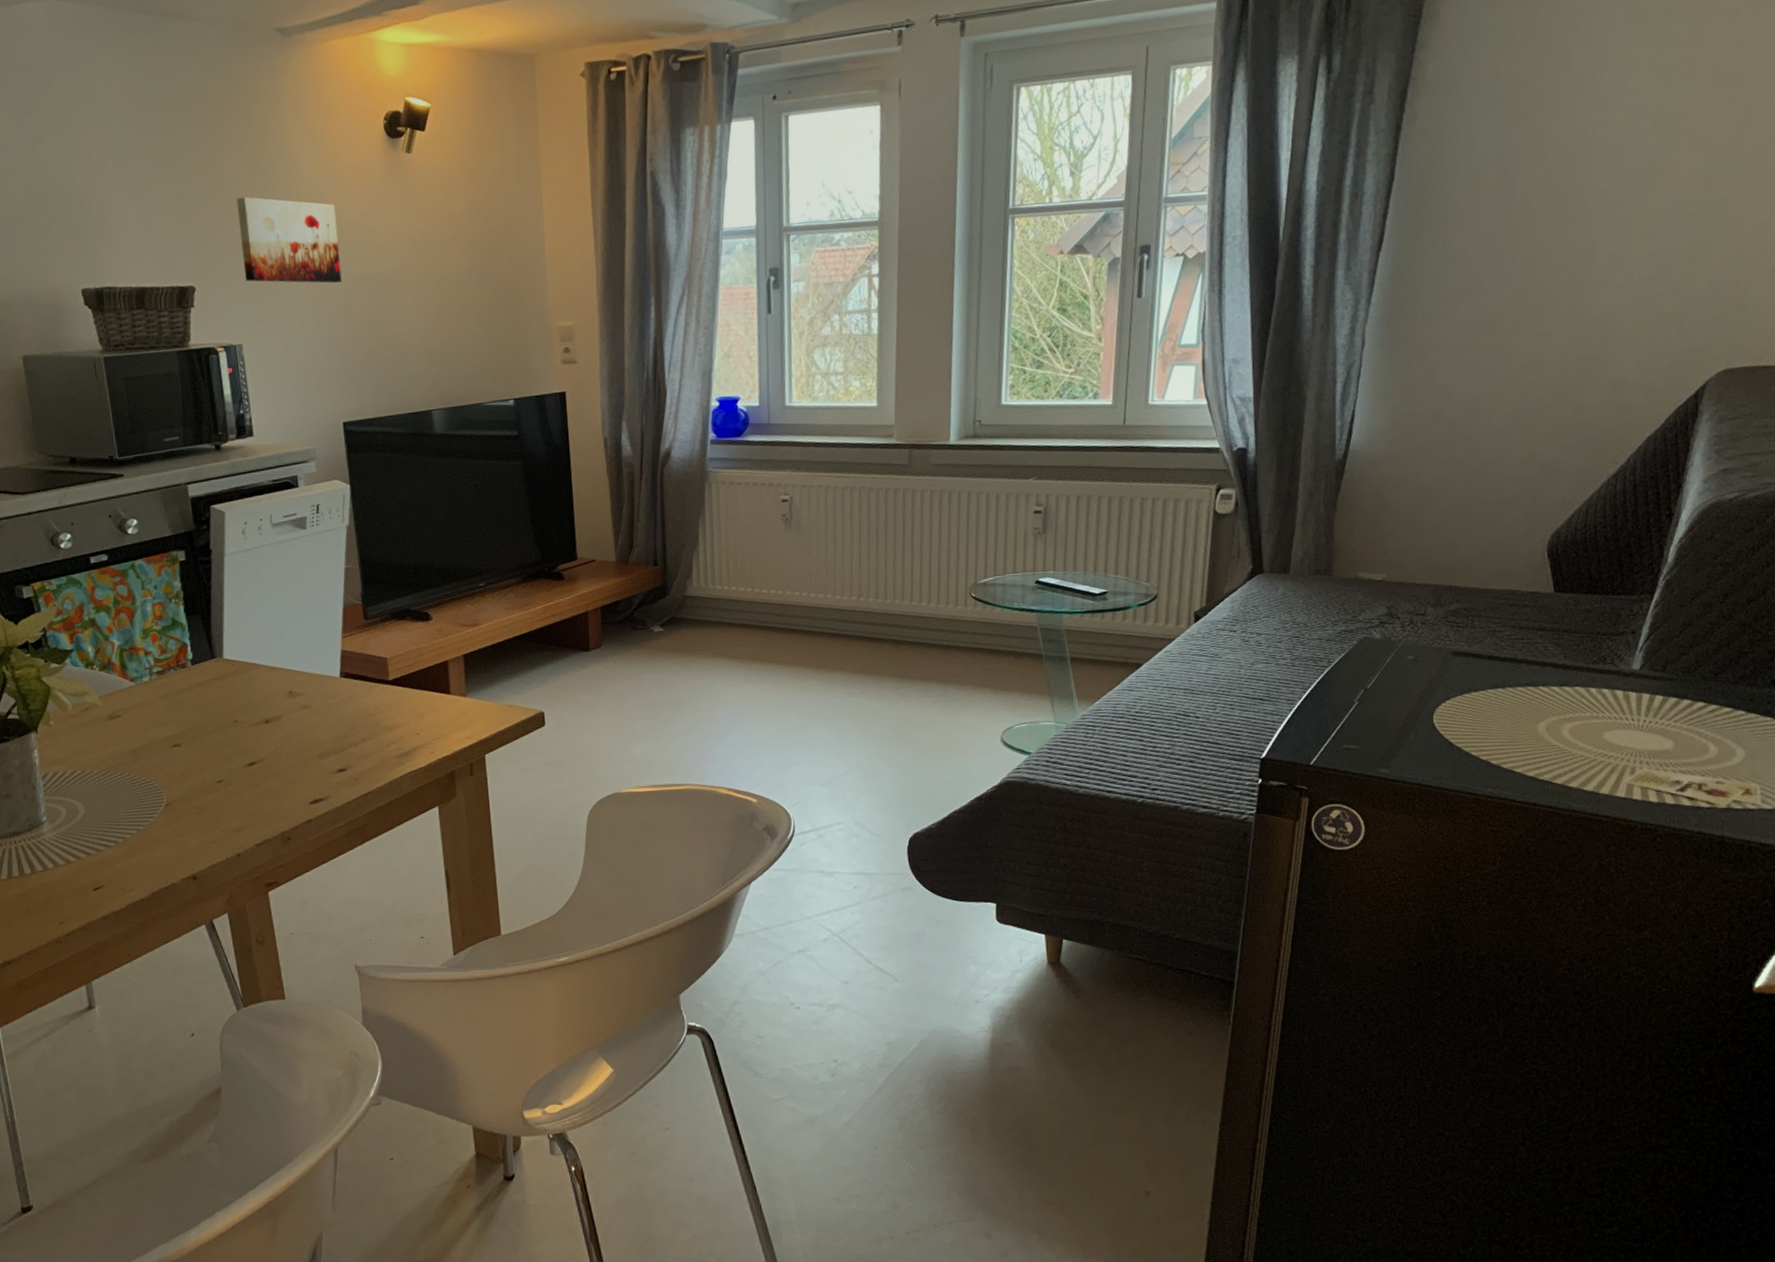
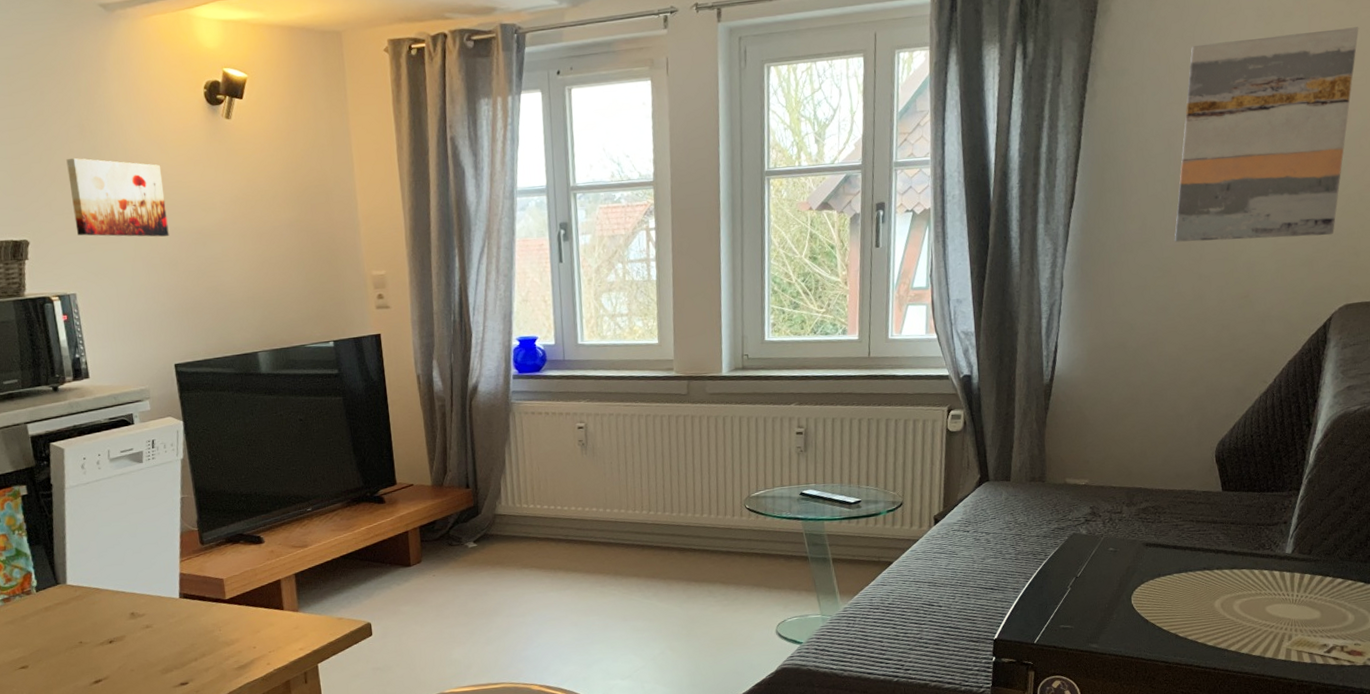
wall art: none [1507,29,1760,293] -> present [1174,27,1359,242]

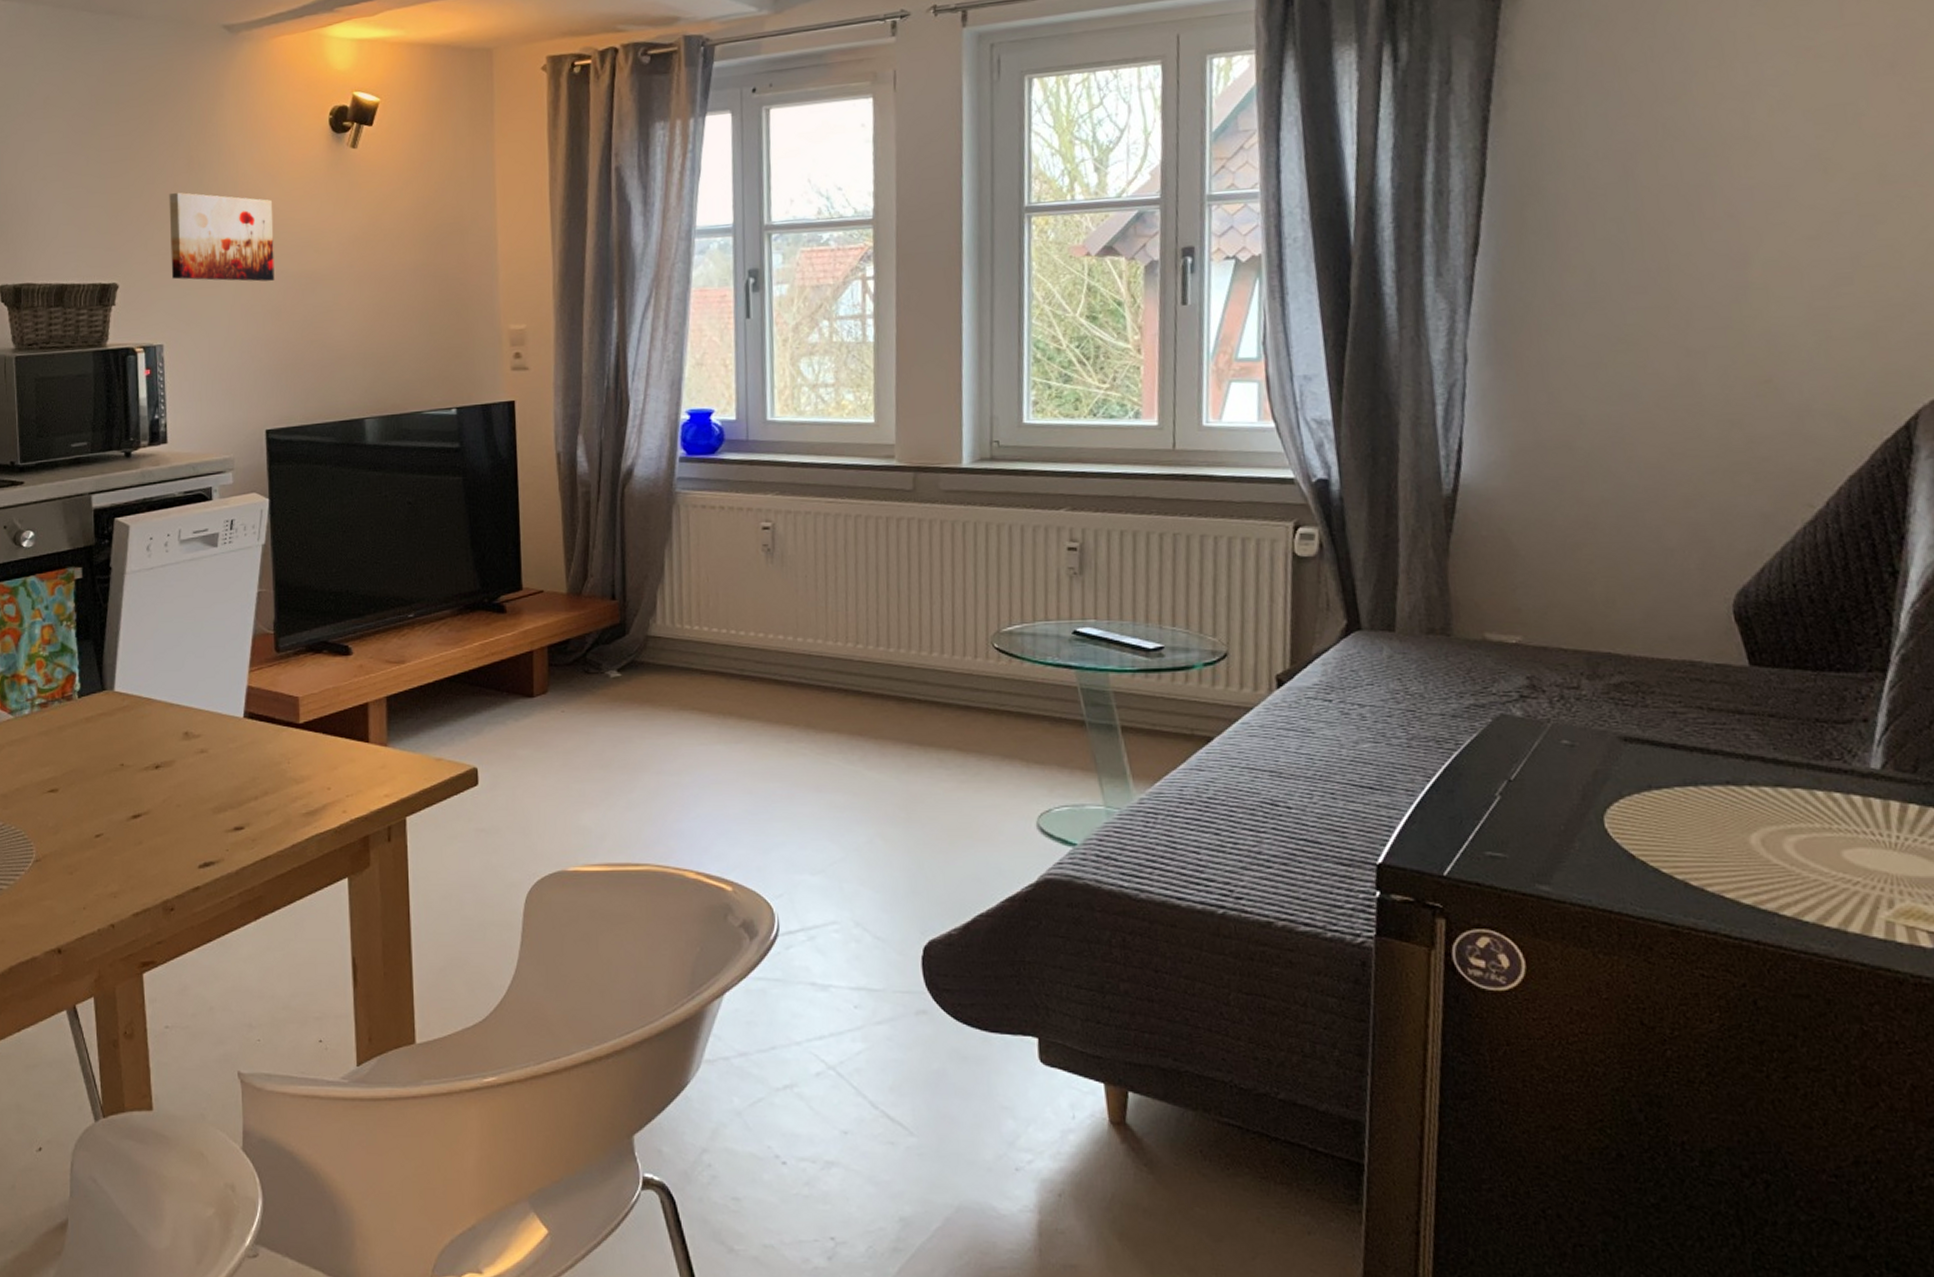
wall art: present [1174,27,1359,242] -> none [1641,10,1925,304]

